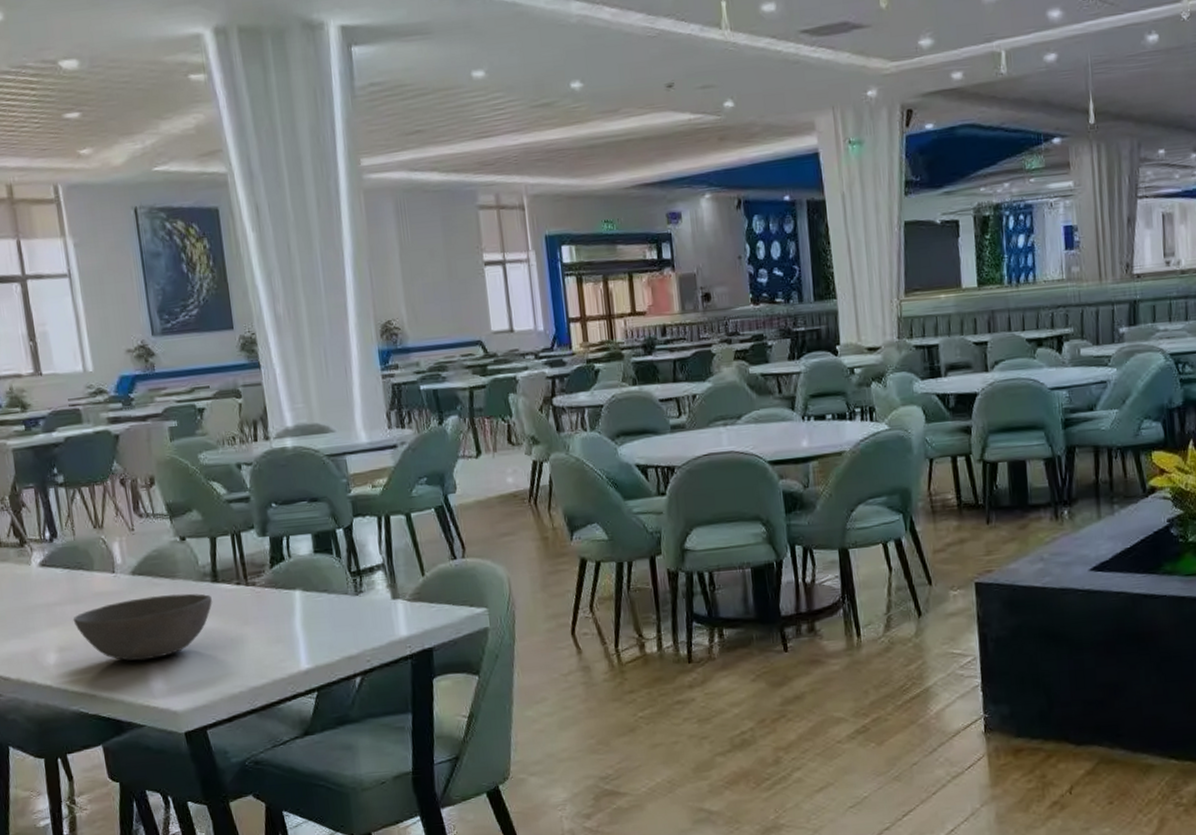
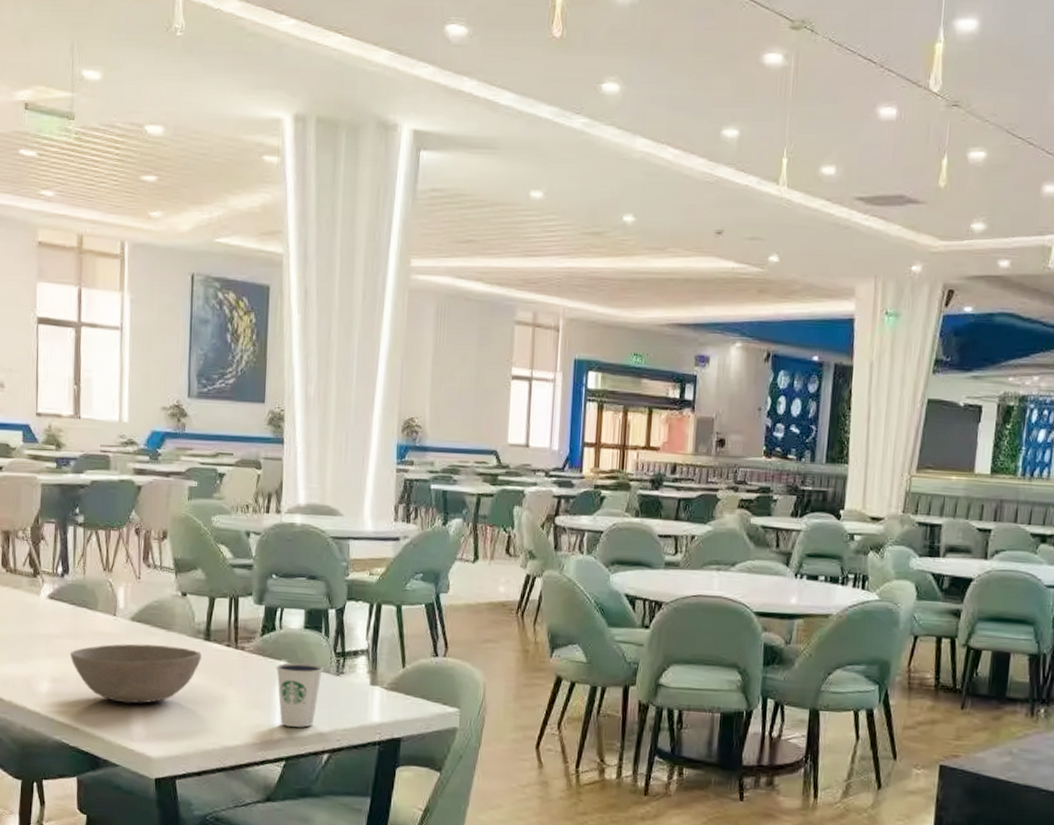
dixie cup: none [290,587,341,656] -> present [275,662,324,728]

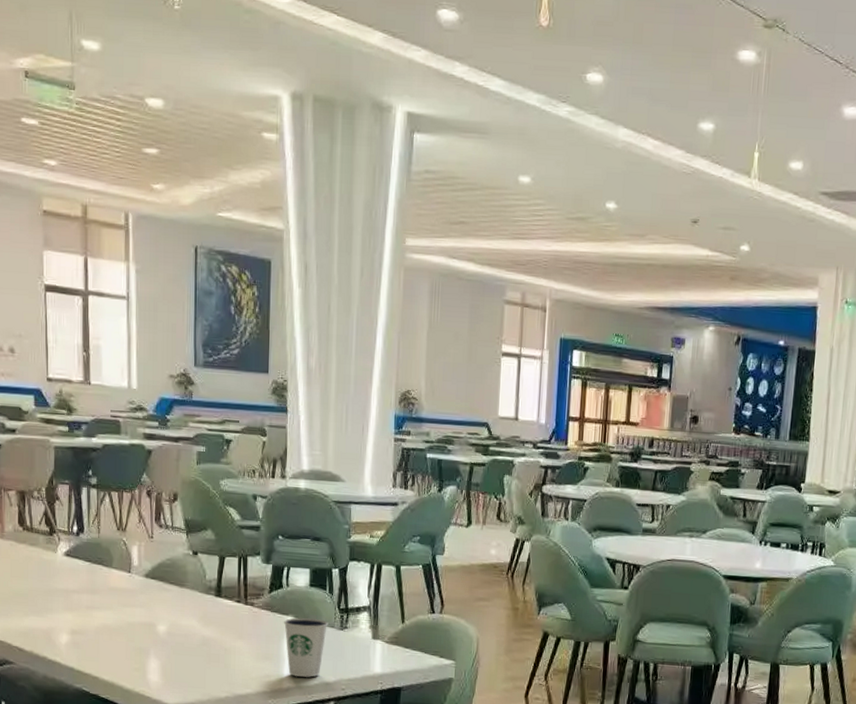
bowl: present [70,644,201,704] -> none [87,599,213,655]

